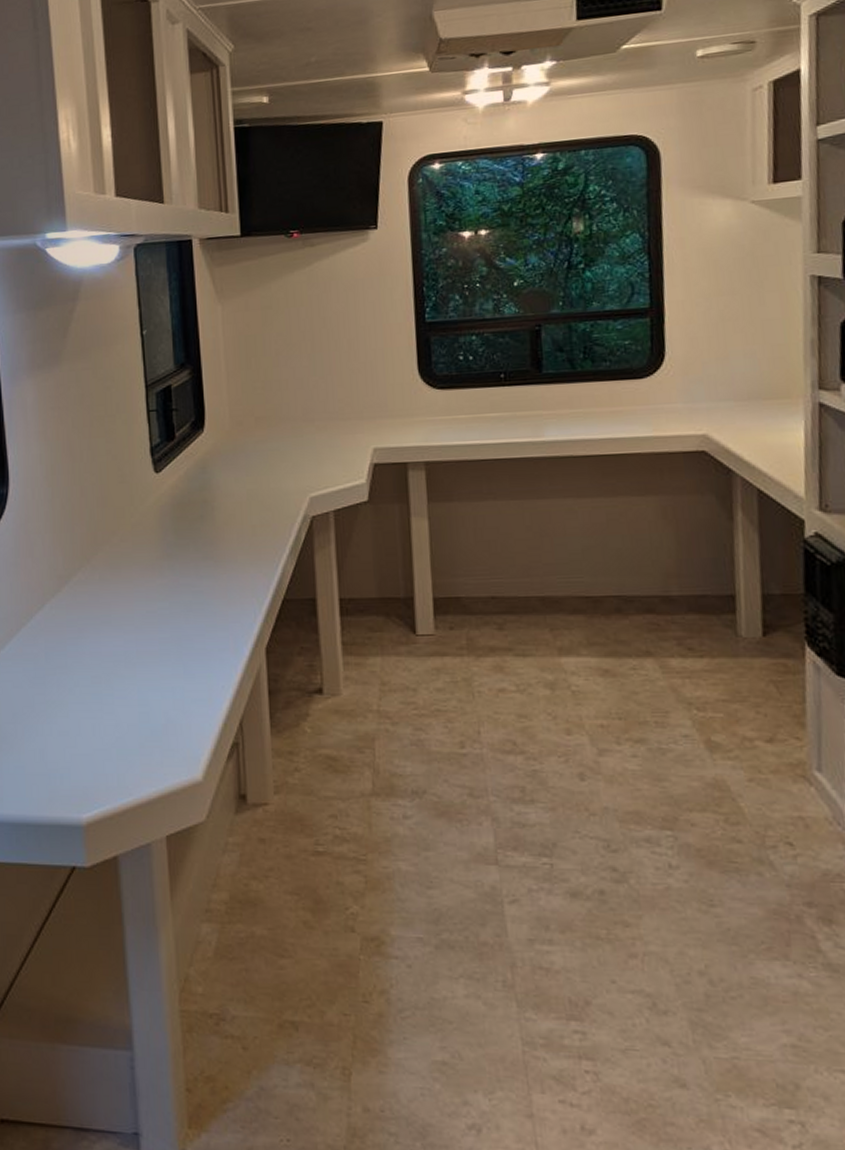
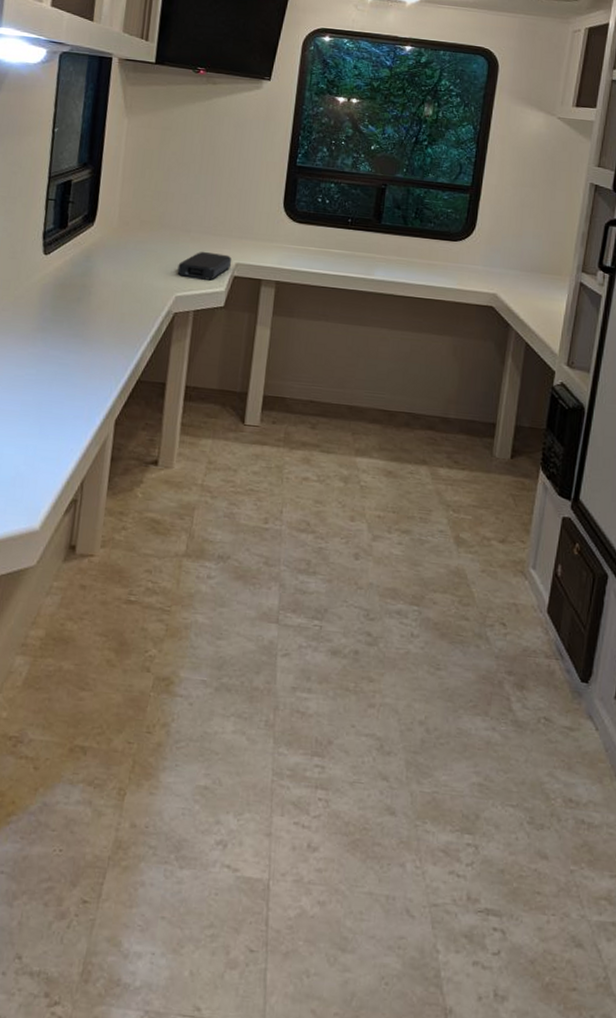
power bank: none [306,440,369,474] -> present [177,251,232,280]

